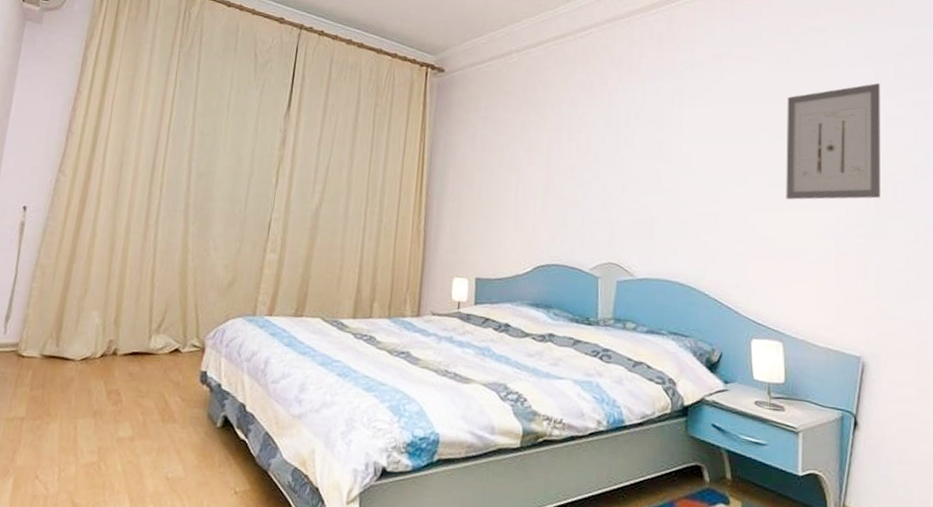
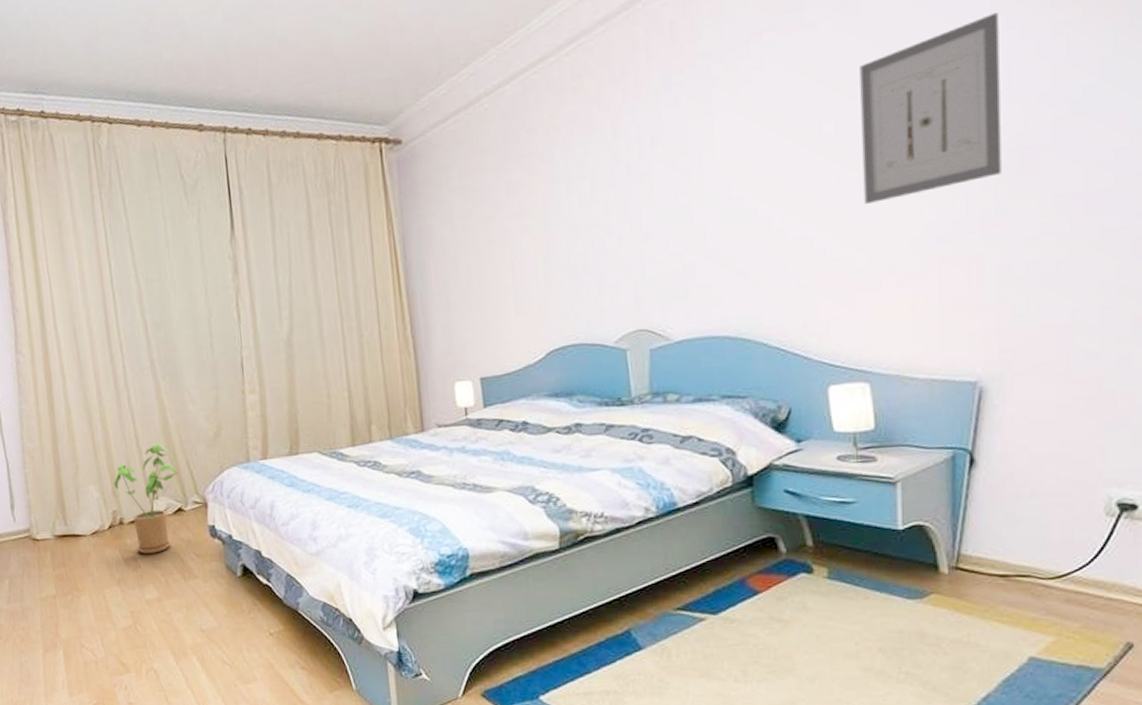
house plant: none [118,281,185,390] -> present [113,443,178,554]

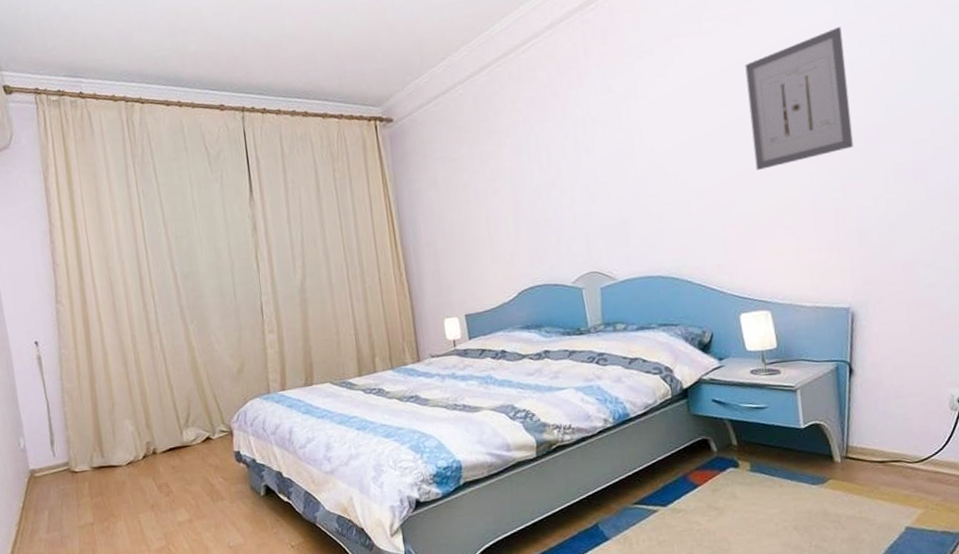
house plant: present [113,443,178,554] -> none [147,380,206,480]

